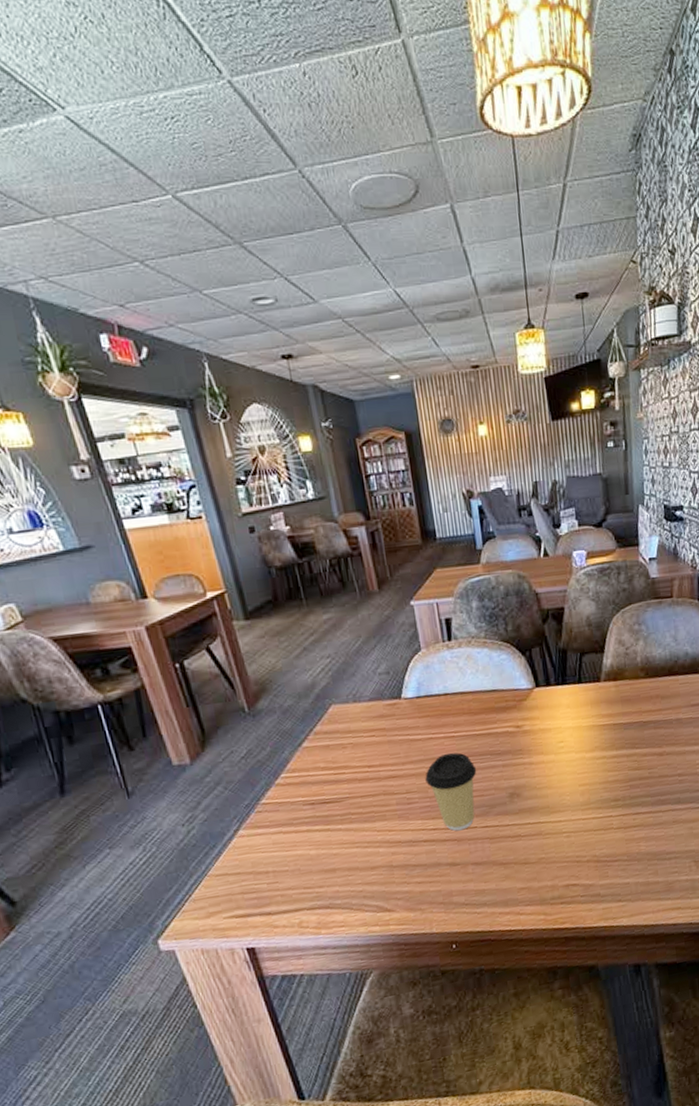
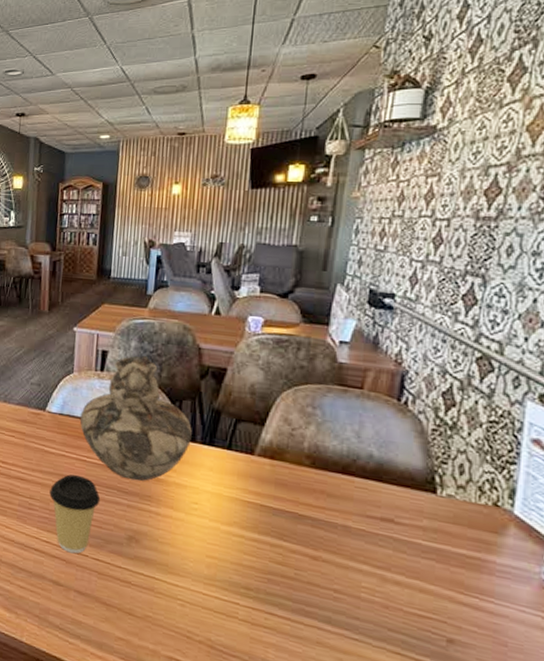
vase: none [438,613,547,741] -> present [79,355,192,481]

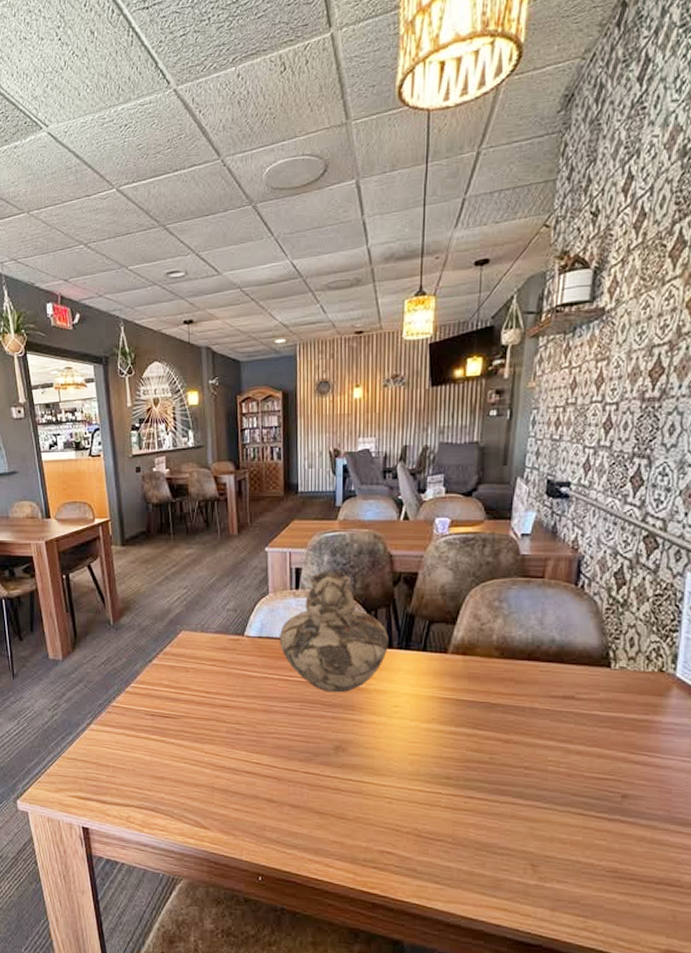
coffee cup: present [49,474,101,554] -> none [255,695,306,771]

